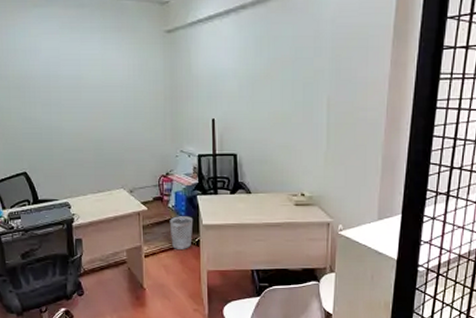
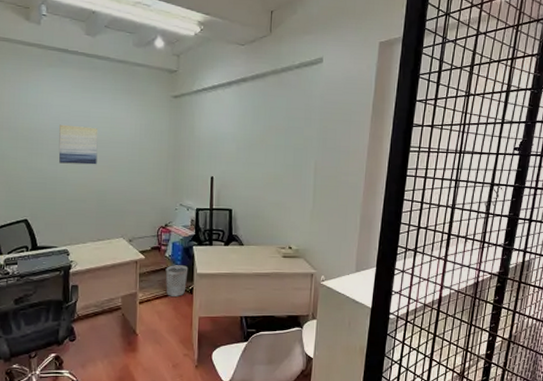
wall art: none [50,69,91,112] -> present [58,124,98,165]

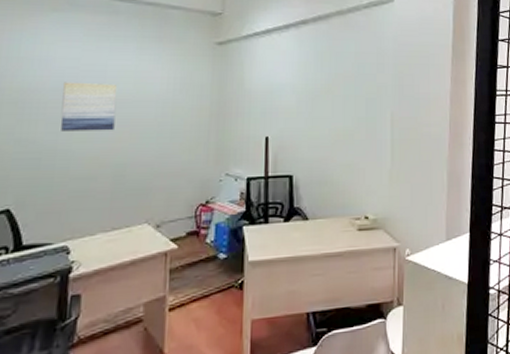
wastebasket: present [165,265,189,297] -> none [205,252,237,296]

